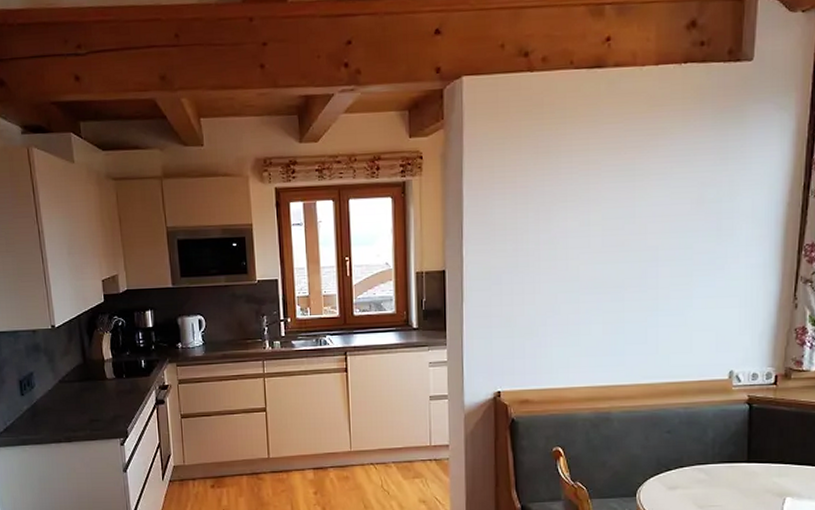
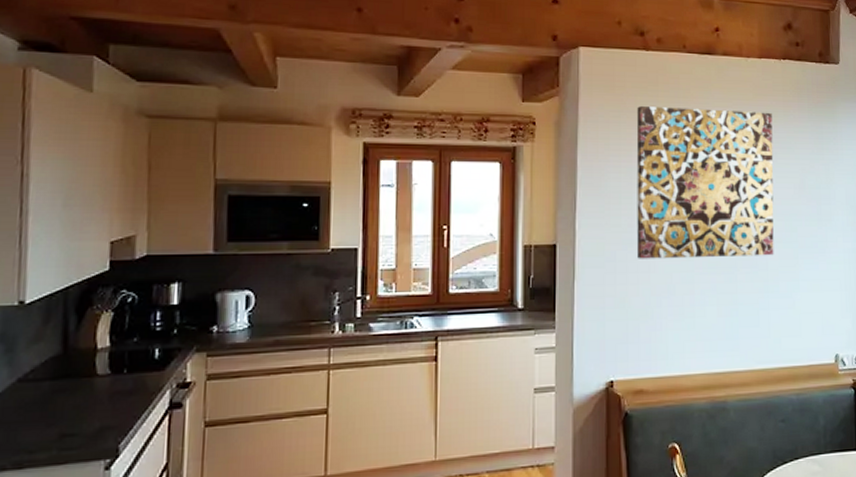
wall art: none [521,124,669,281] -> present [636,105,774,259]

